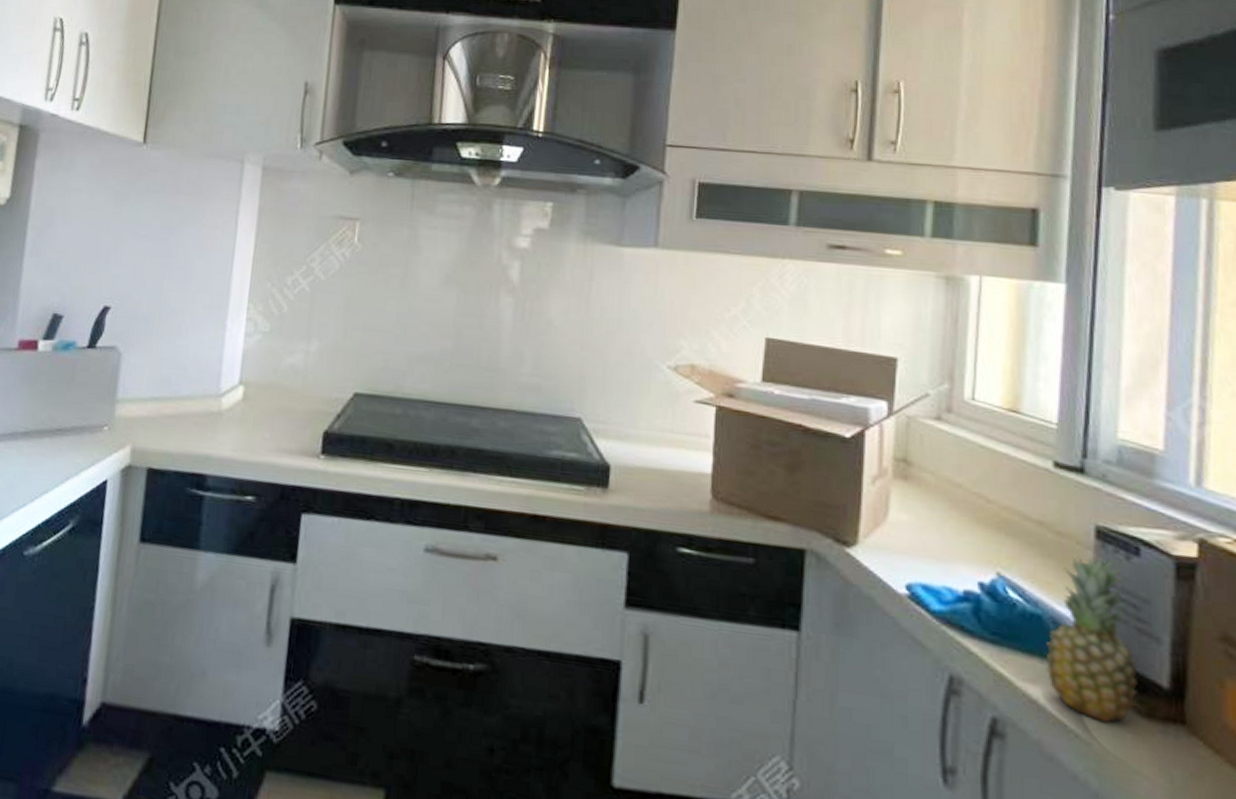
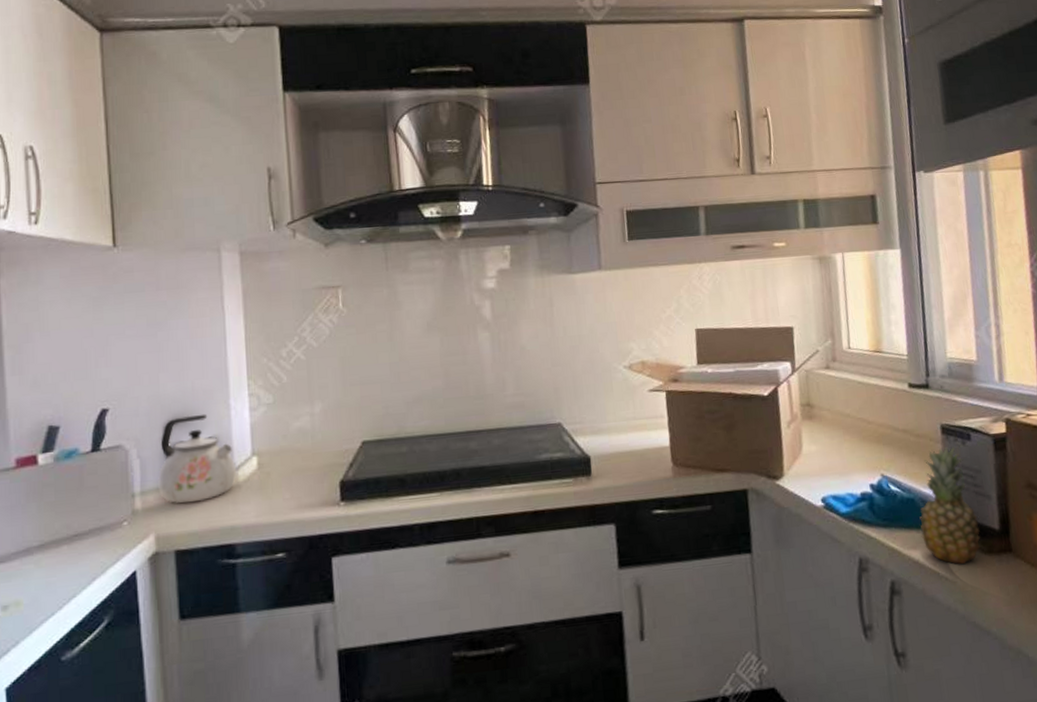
kettle: none [142,328,221,421] -> present [158,413,237,503]

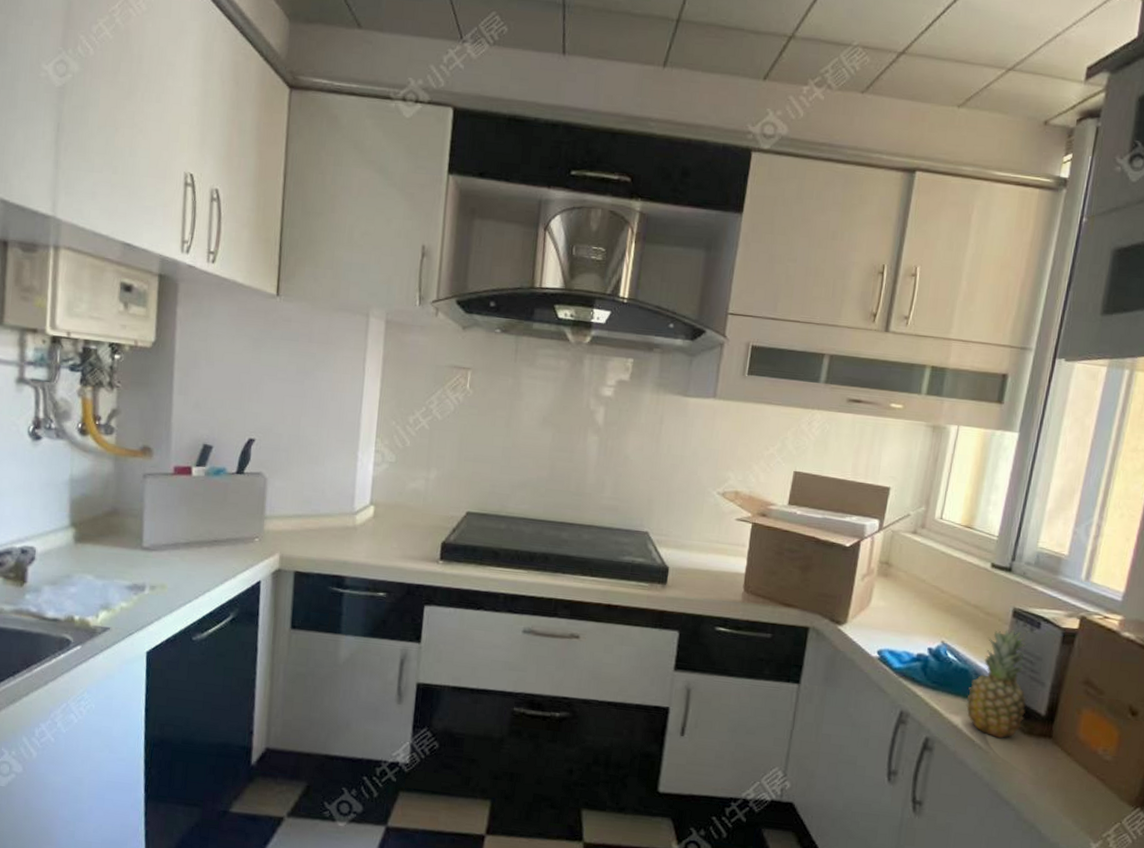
kettle: present [158,413,237,503] -> none [287,458,355,534]

